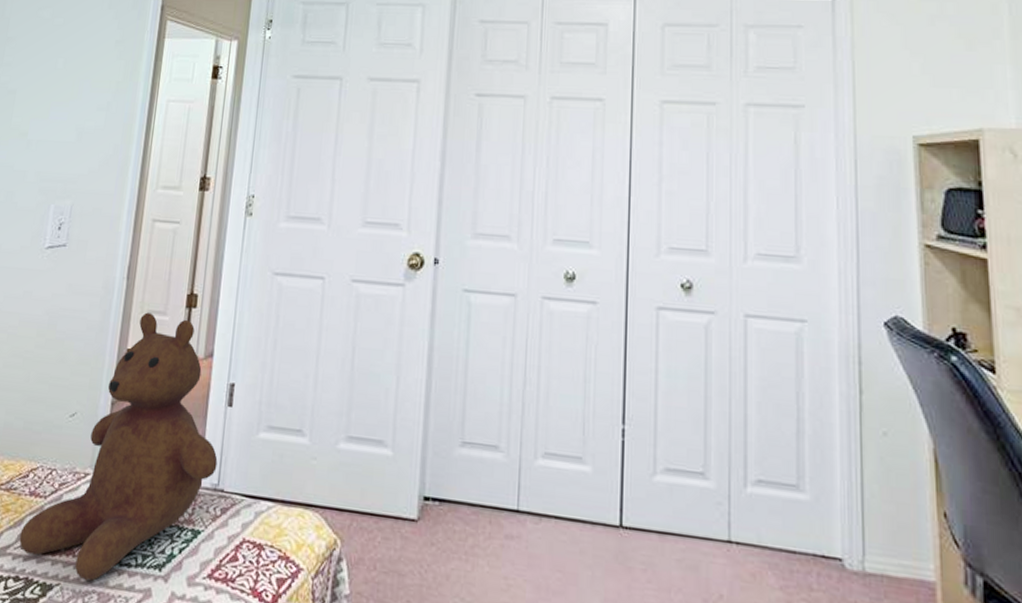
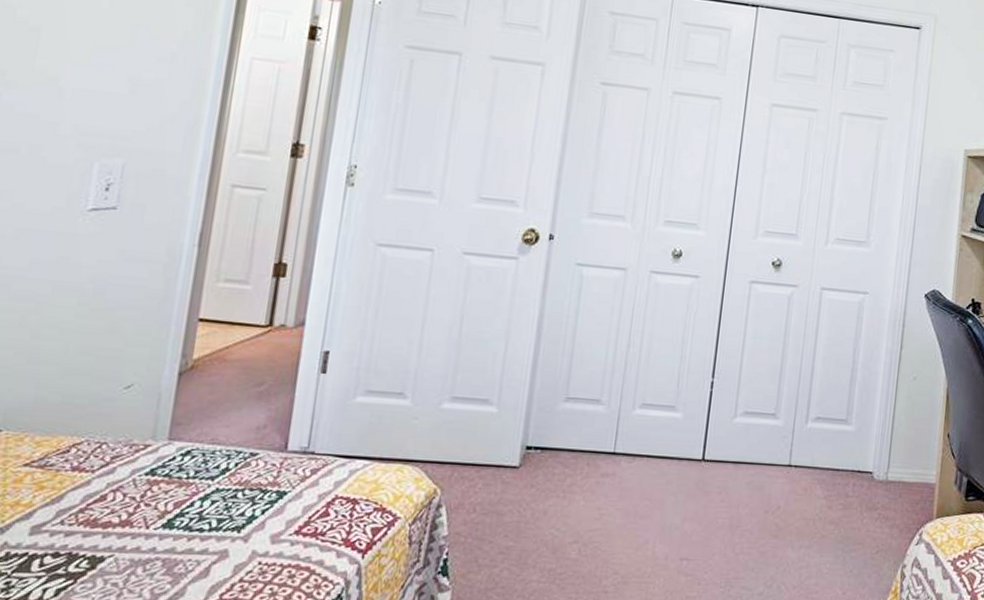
teddy bear: present [19,312,218,581] -> none [58,281,308,550]

